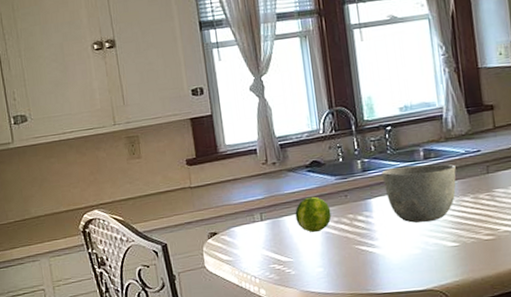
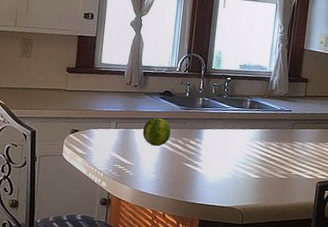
bowl: present [381,163,456,223] -> none [215,109,271,157]

